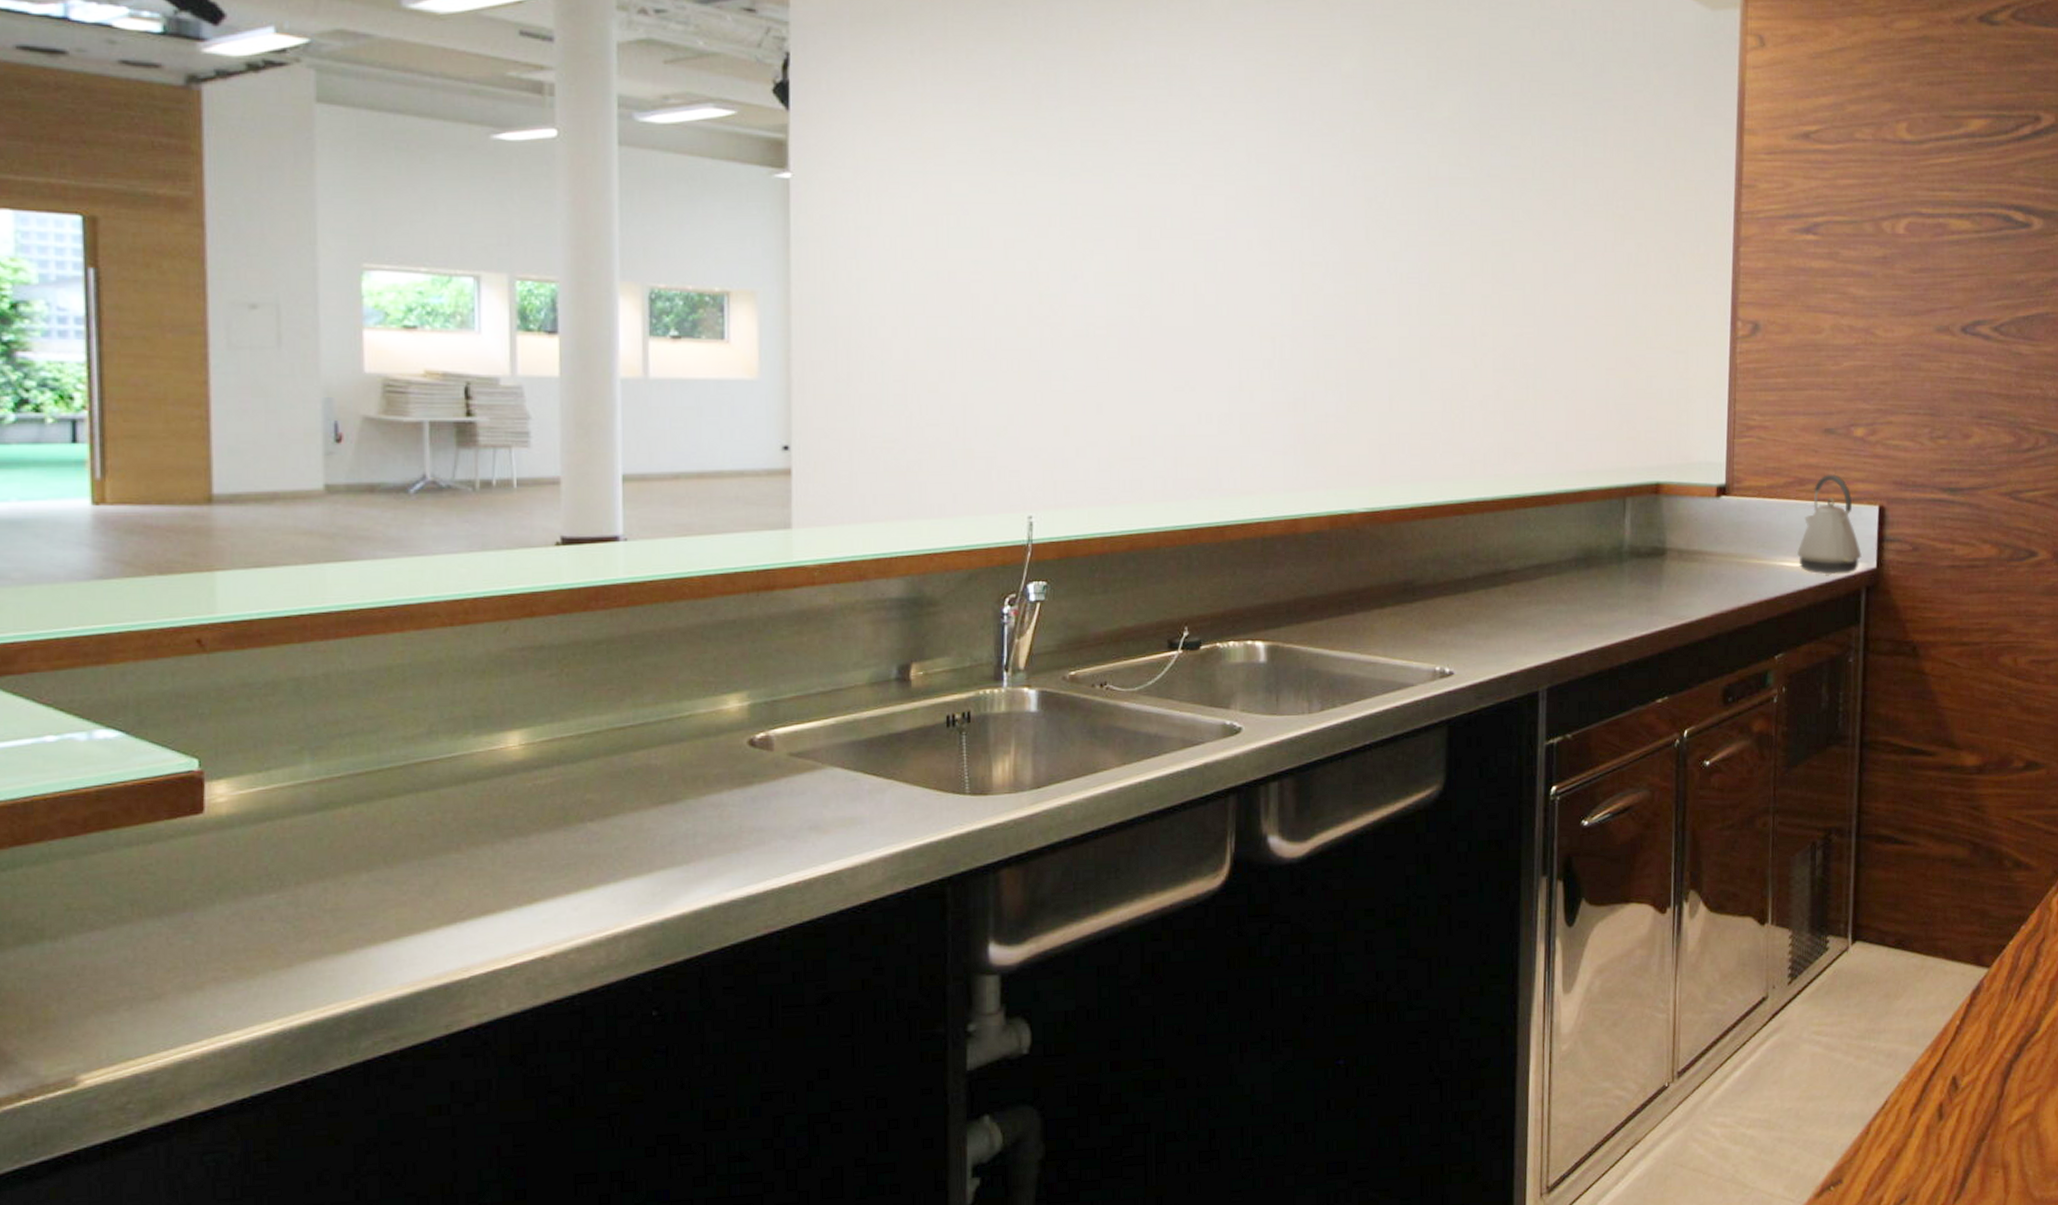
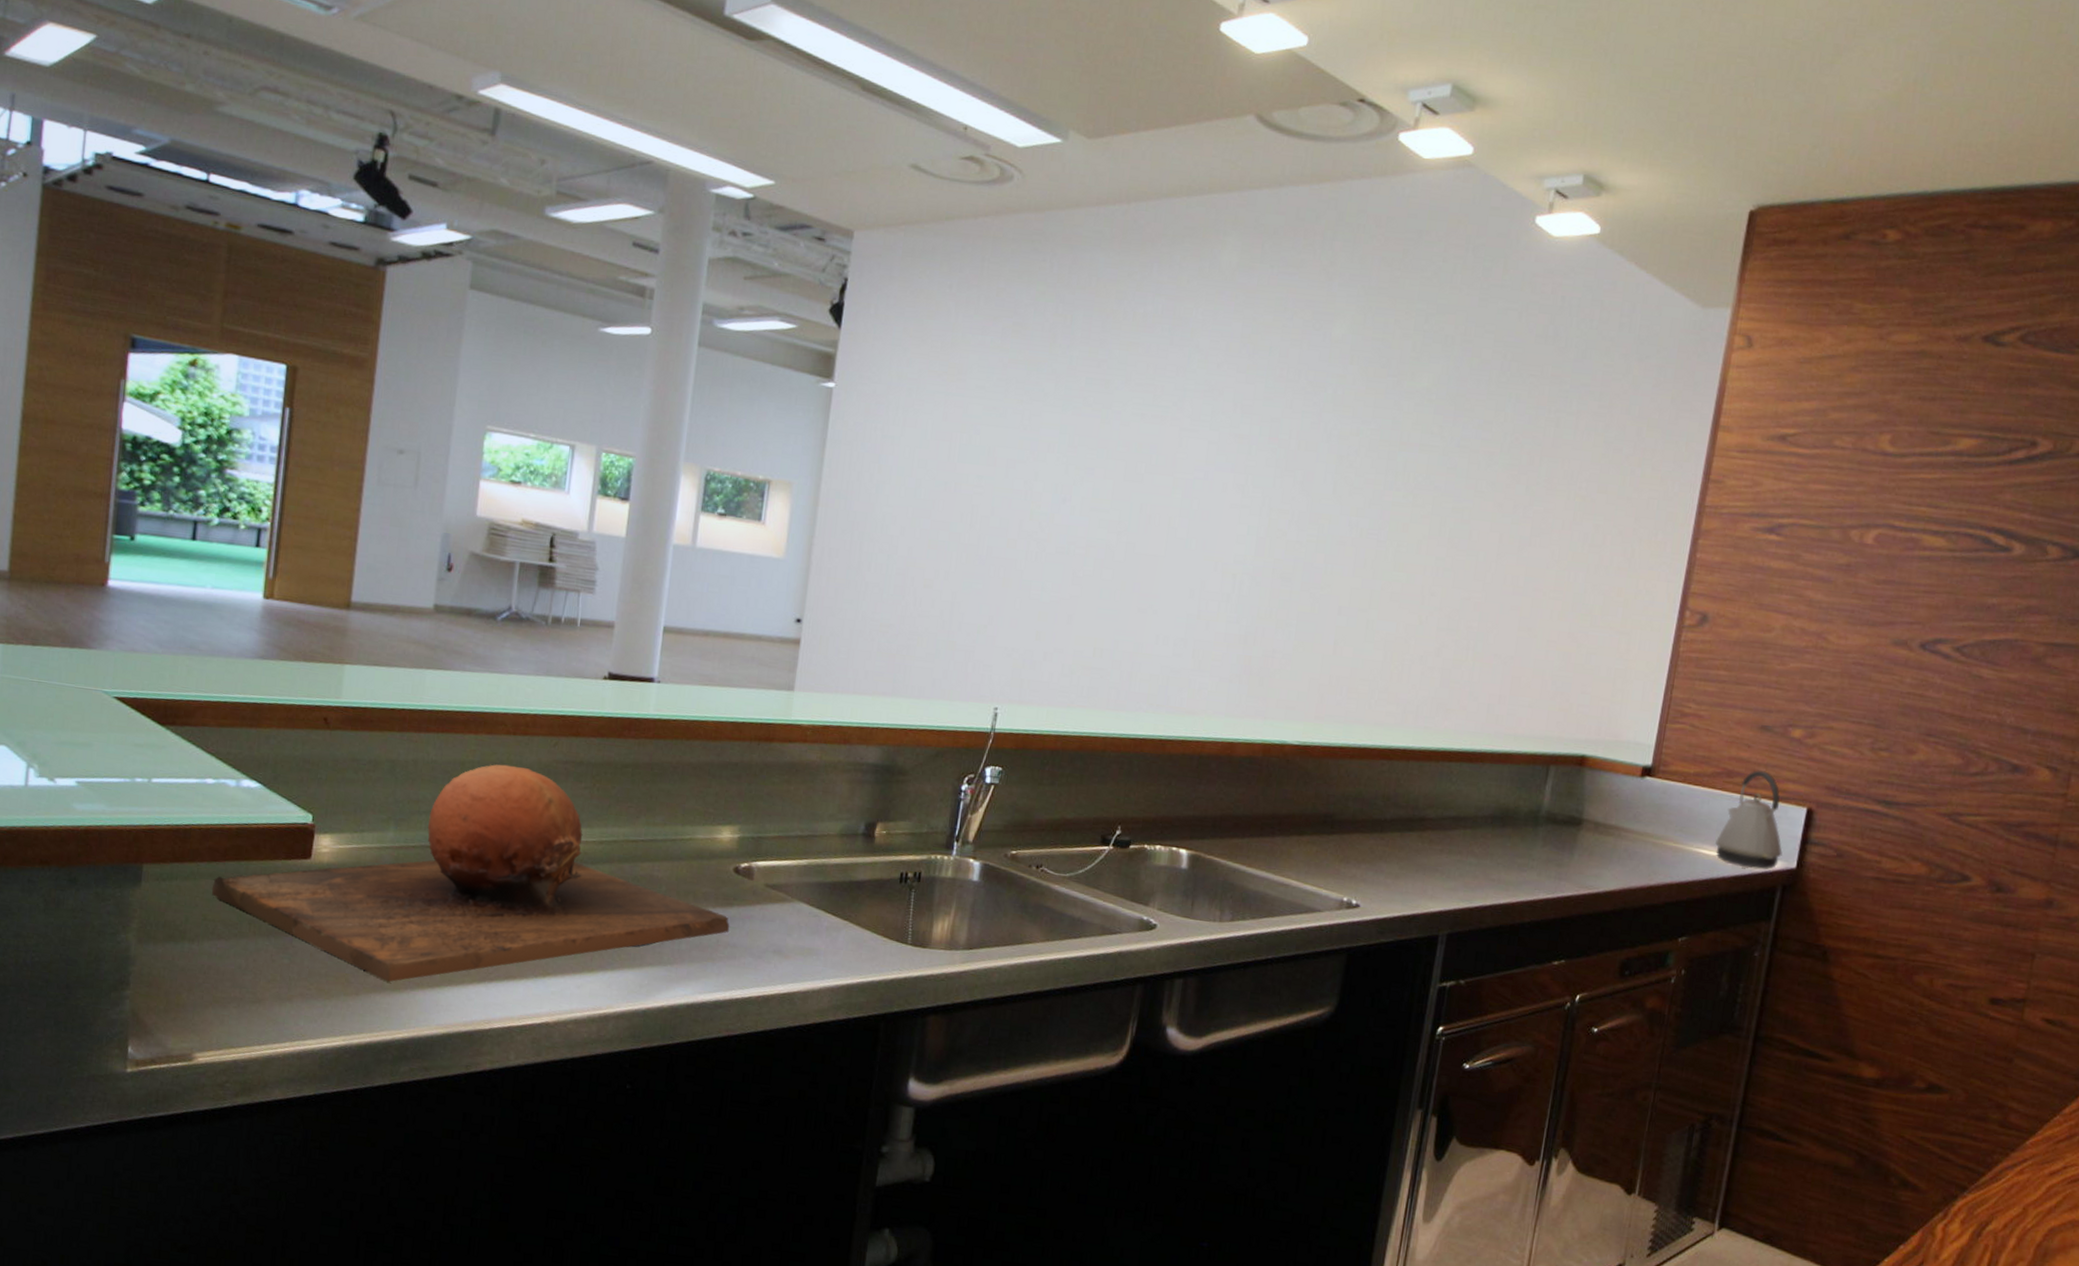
chopping board: none [72,662,753,945] -> present [211,764,730,982]

